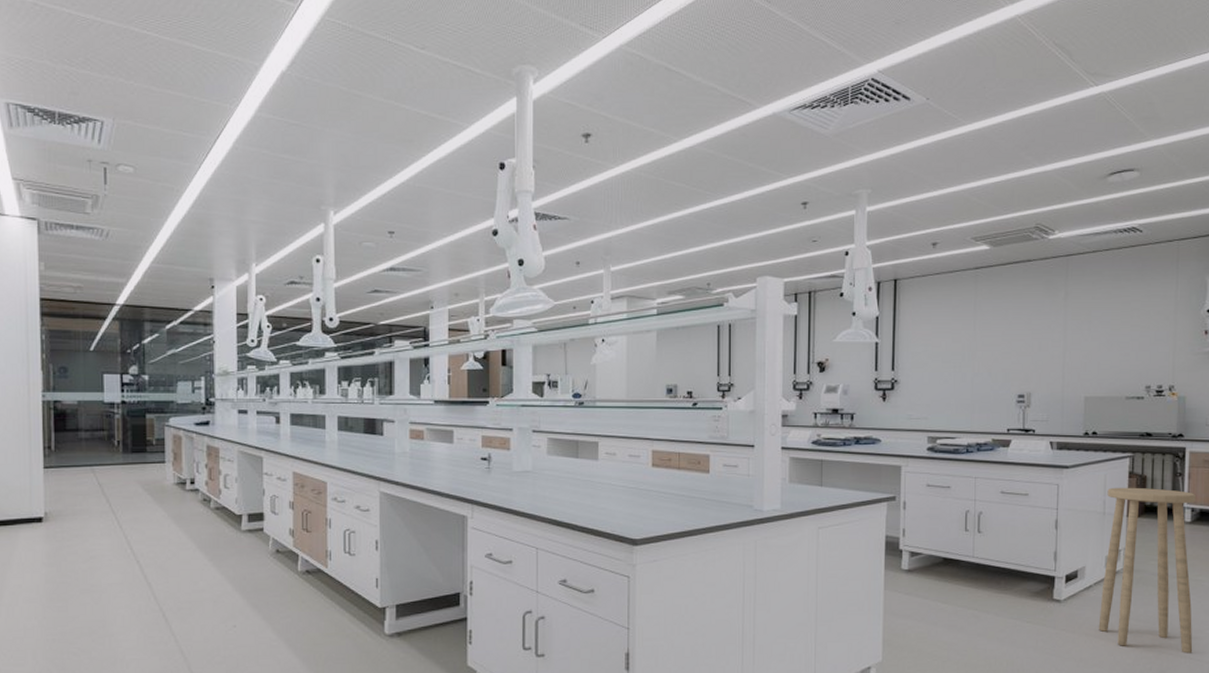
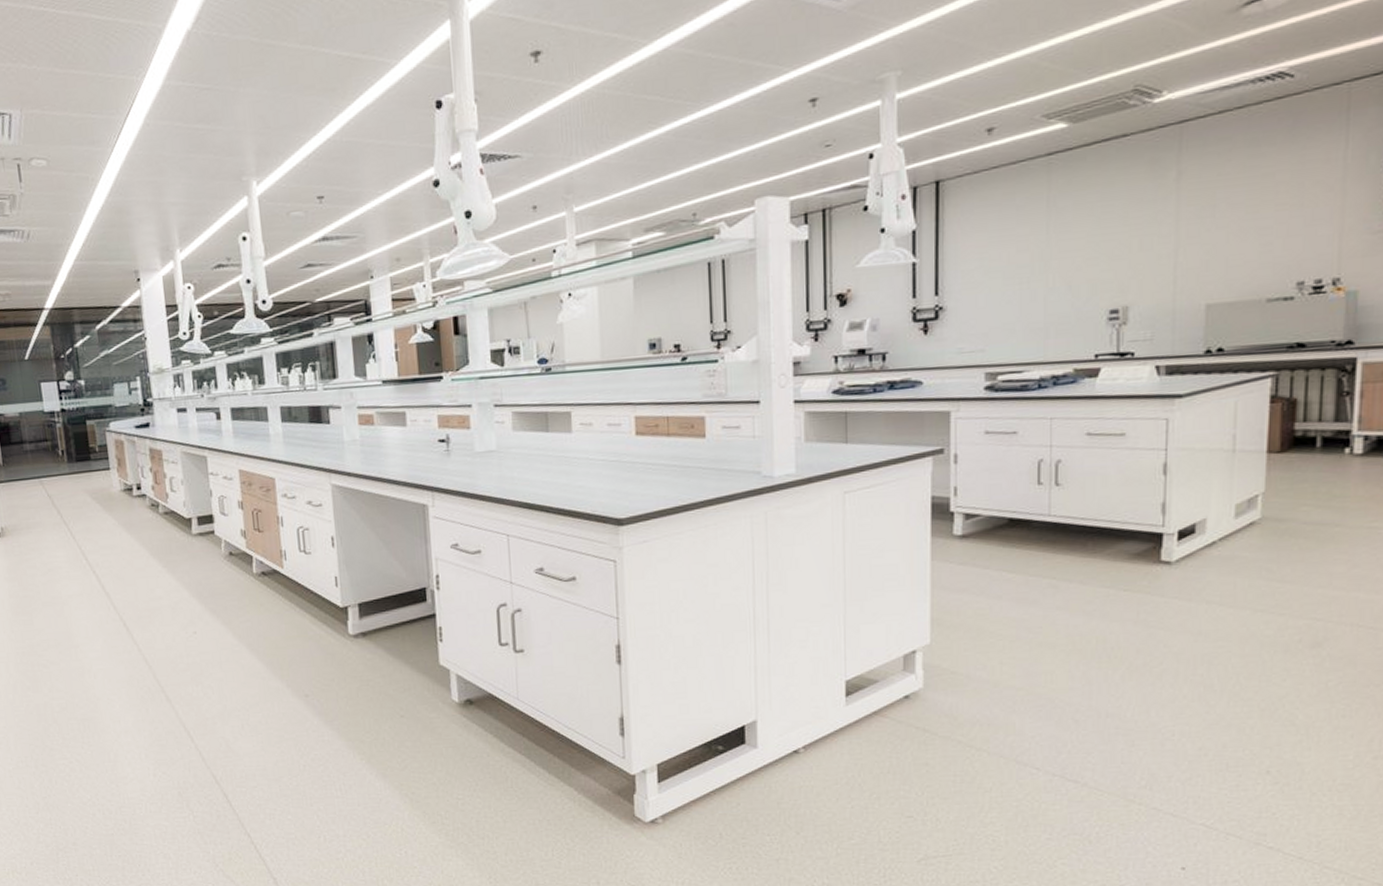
stool: present [1098,487,1197,654] -> none [1225,413,1372,620]

